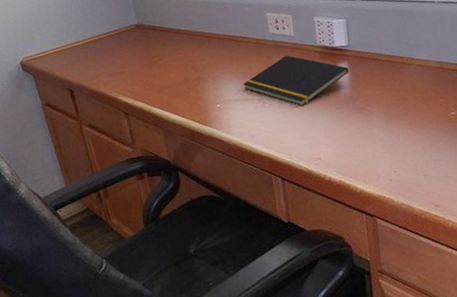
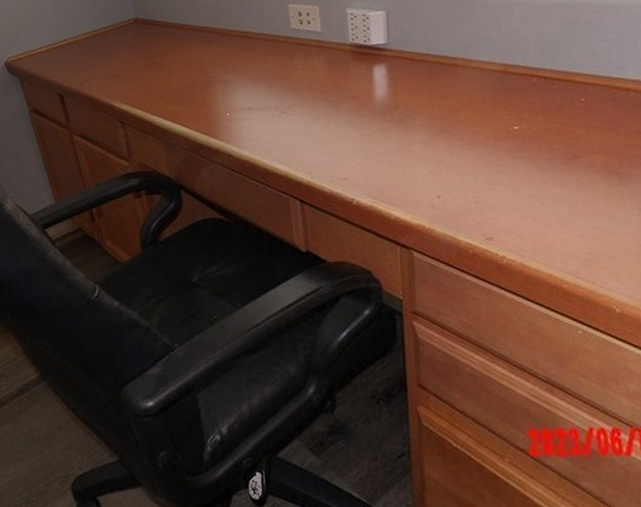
notepad: present [242,55,349,107] -> none [257,55,388,117]

